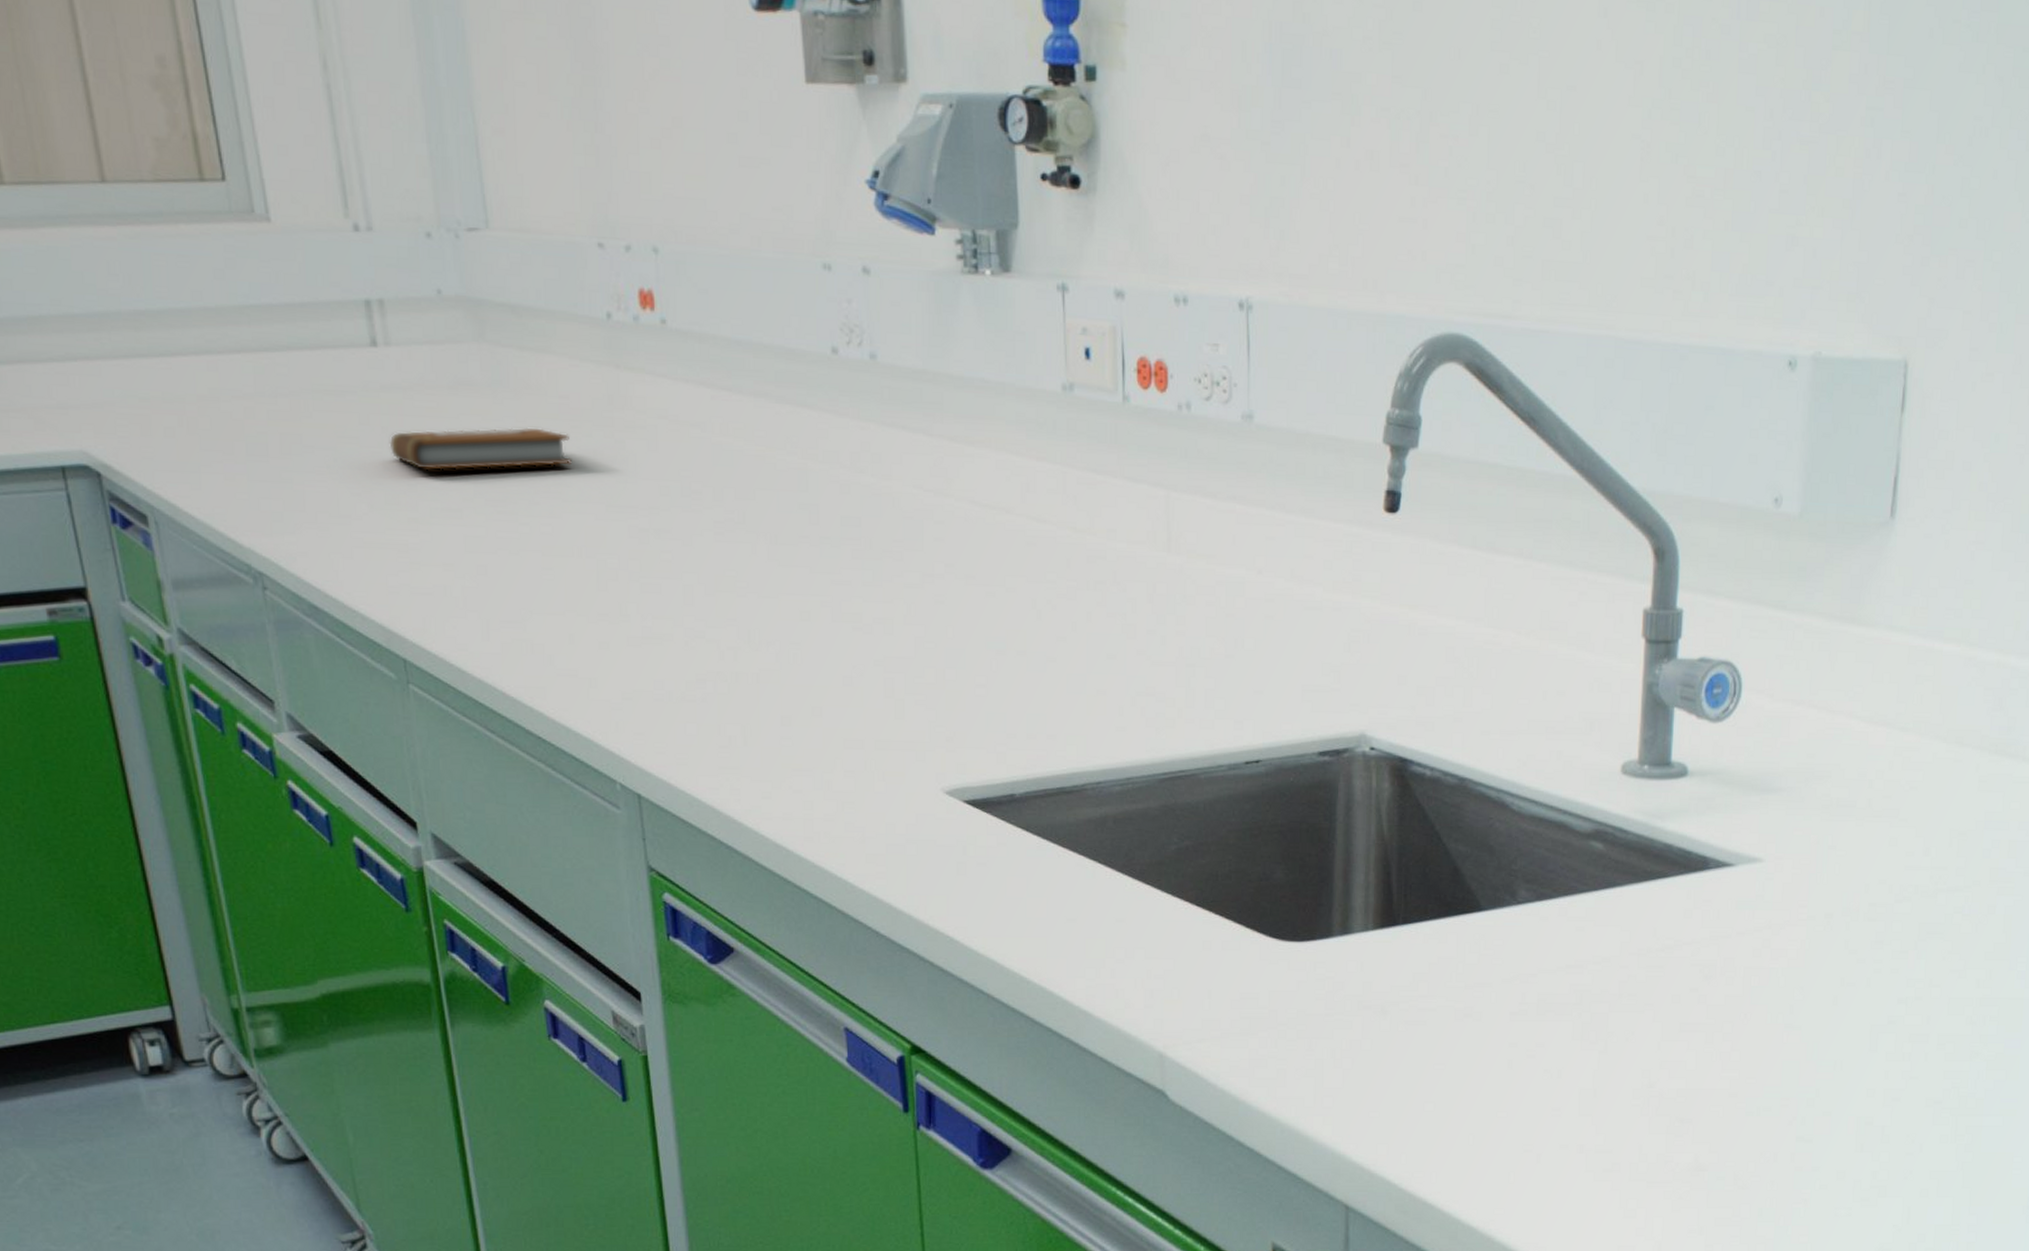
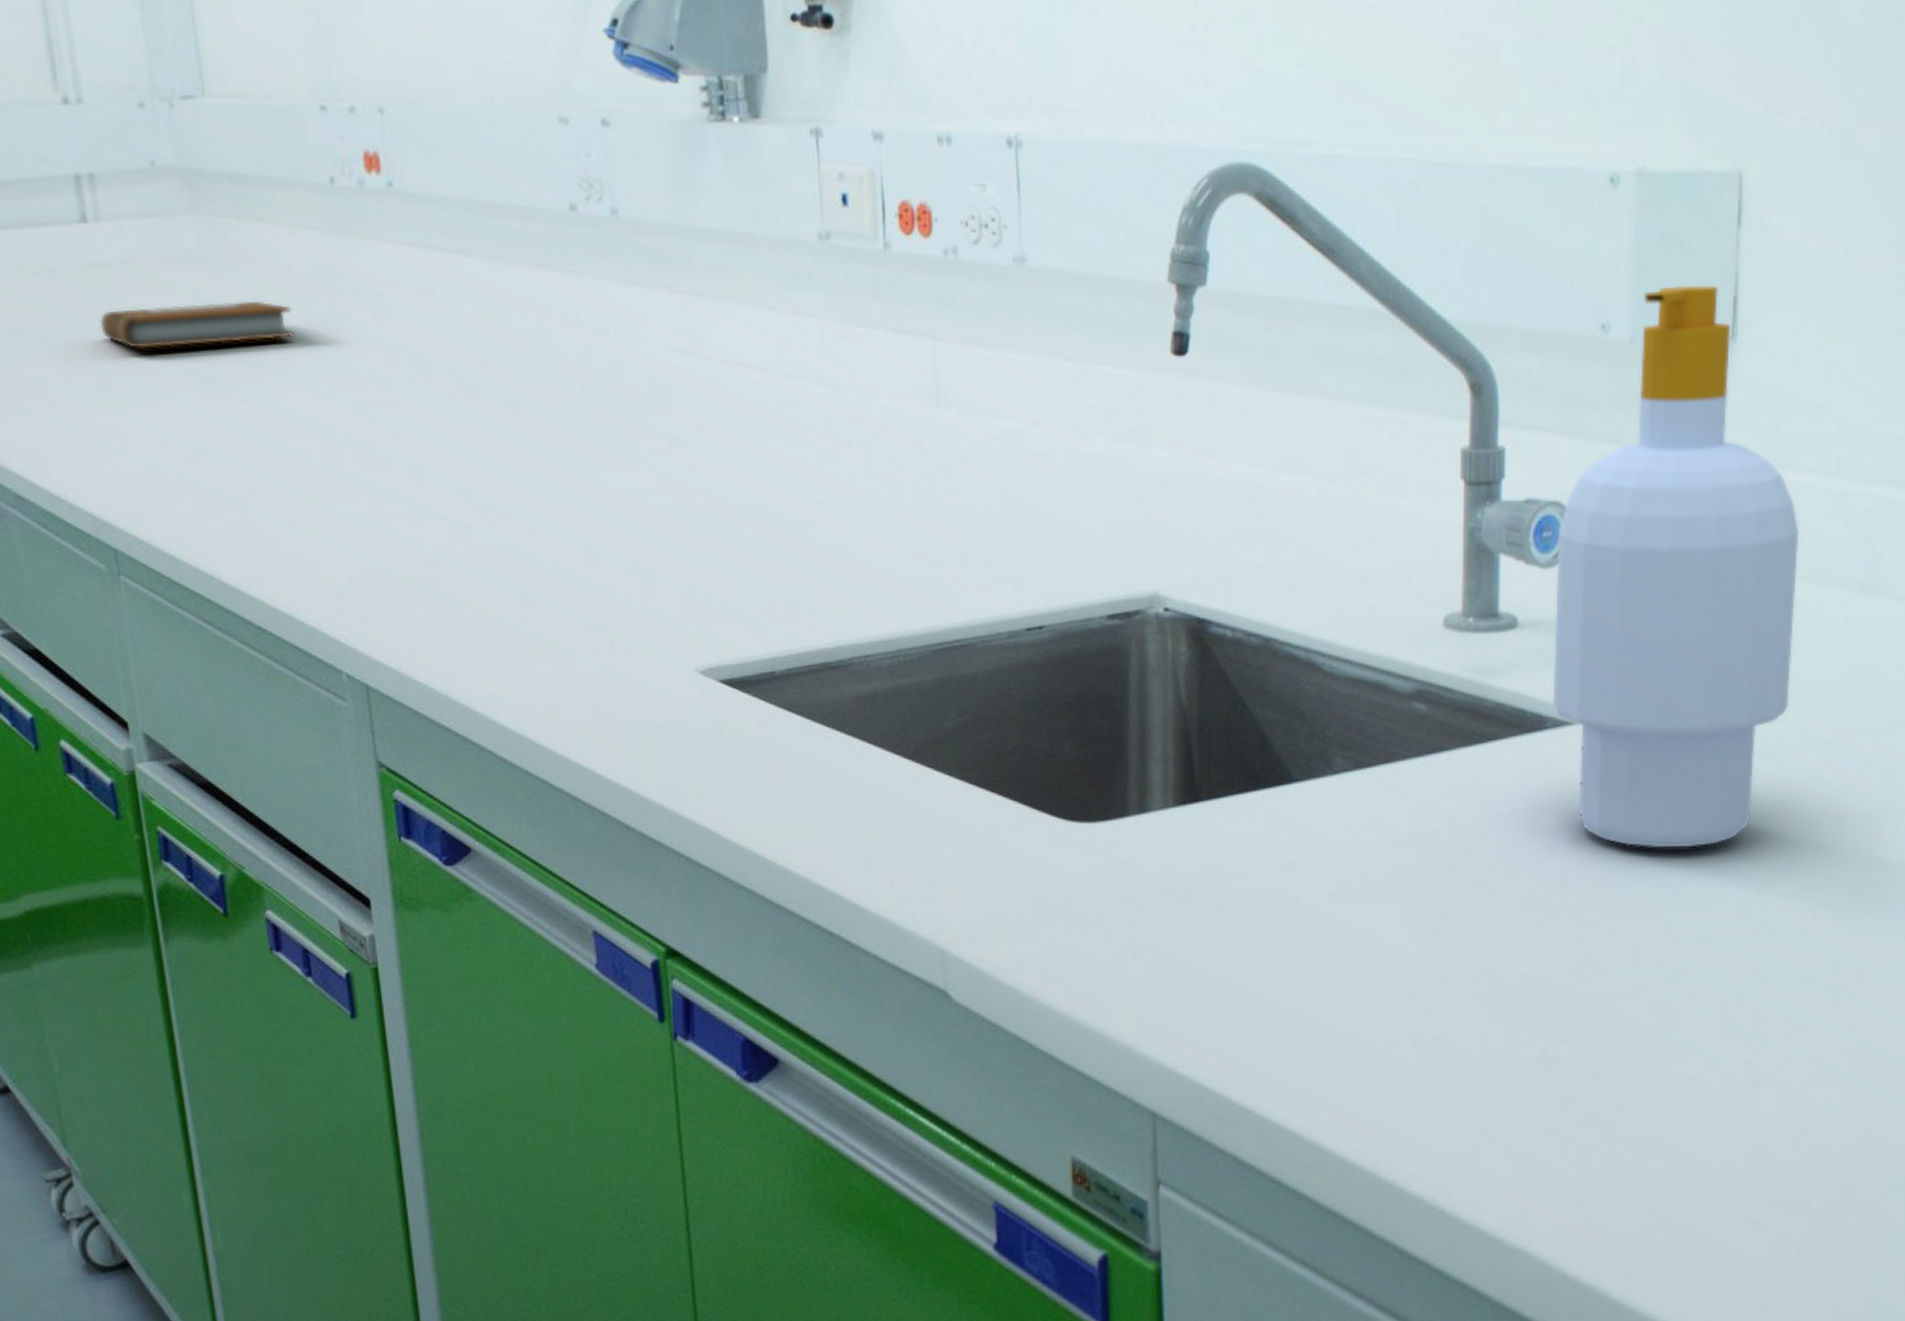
soap bottle: none [1716,464,1943,981] -> present [1553,285,1799,848]

